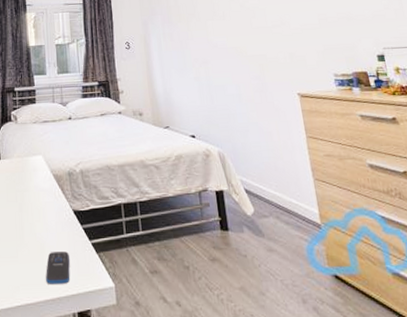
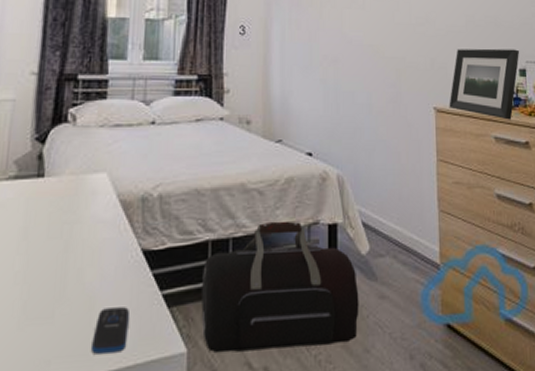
duffel bag: none [119,188,252,289] -> present [201,220,359,353]
picture frame: none [311,38,376,100] -> present [449,48,520,120]

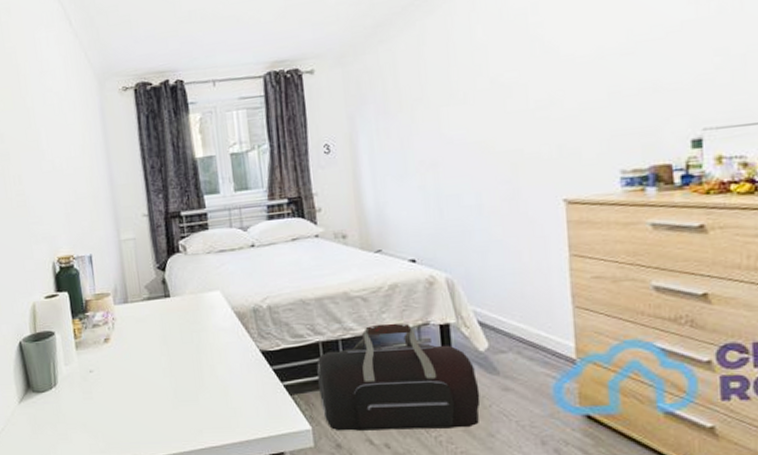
mobile phone: present [92,307,129,354] -> none [231,394,260,427]
picture frame: present [449,48,520,120] -> none [584,115,693,203]

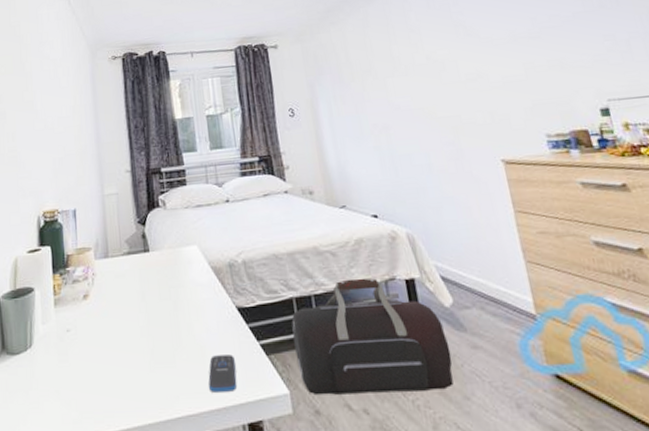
mobile phone: none [231,394,260,427] -> present [208,354,237,392]

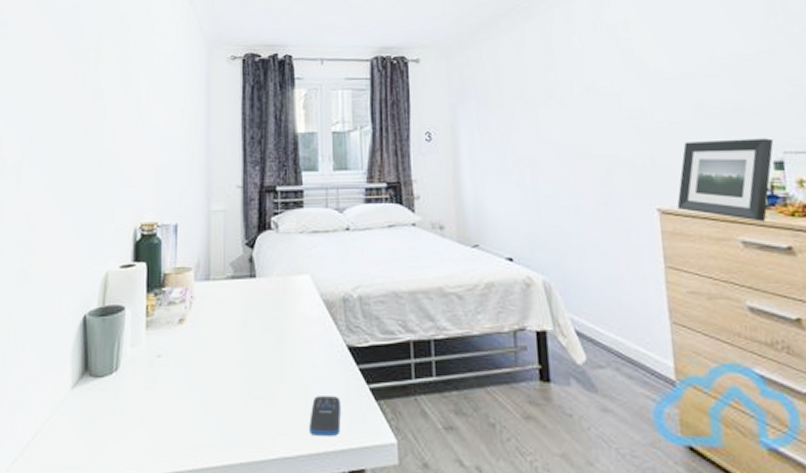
duffel bag: present [291,278,454,395] -> none [406,325,579,453]
picture frame: none [518,88,600,164] -> present [677,138,774,222]

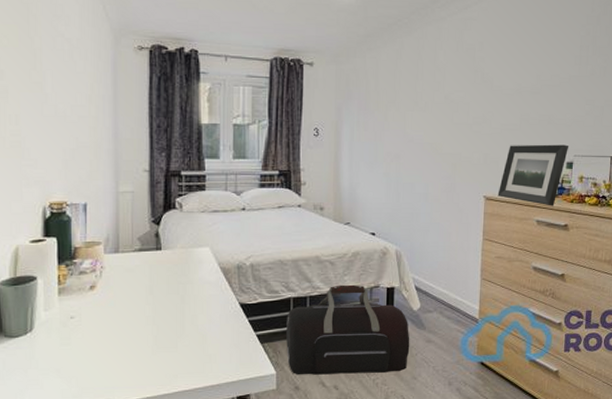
mobile phone: present [309,396,341,436] -> none [206,342,232,372]
duffel bag: none [406,325,579,453] -> present [286,284,410,375]

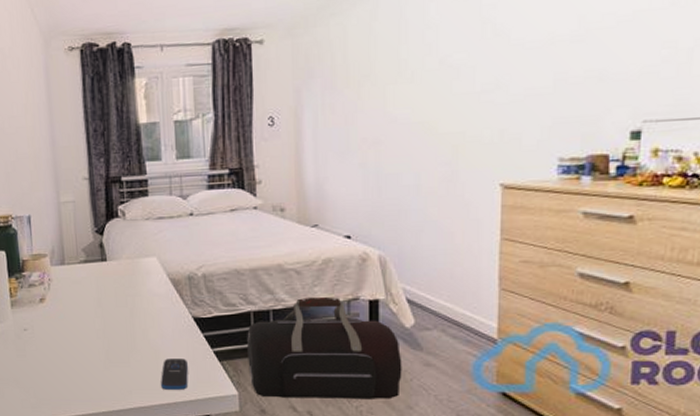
mobile phone: none [206,342,232,372] -> present [161,359,188,390]
picture frame: present [497,144,569,206] -> none [521,107,635,193]

